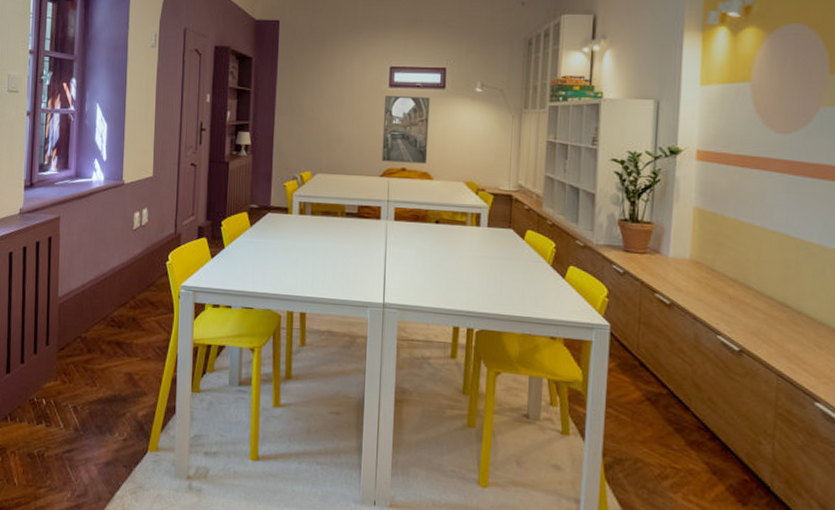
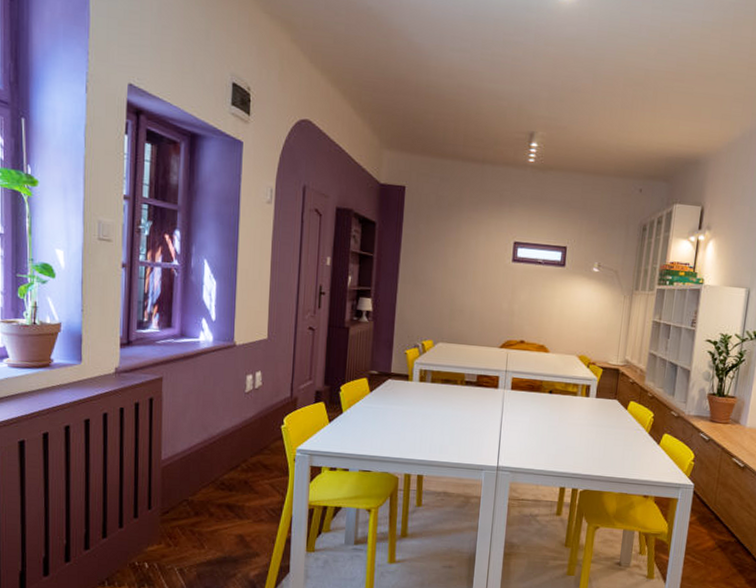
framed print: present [381,96,430,164] -> none [501,270,551,337]

